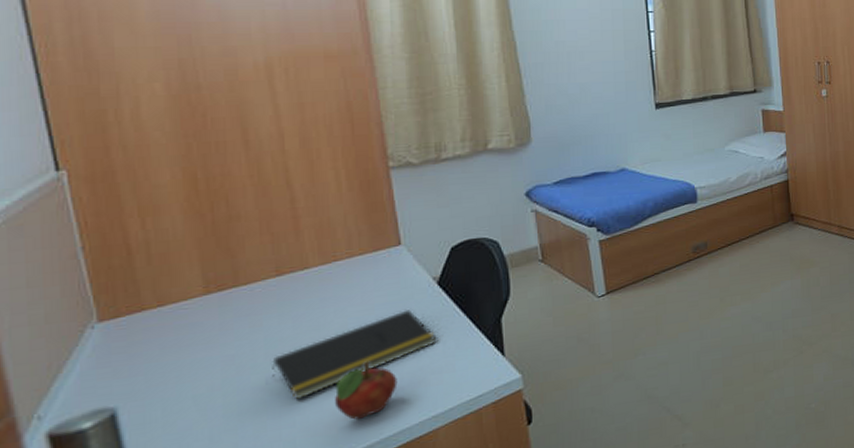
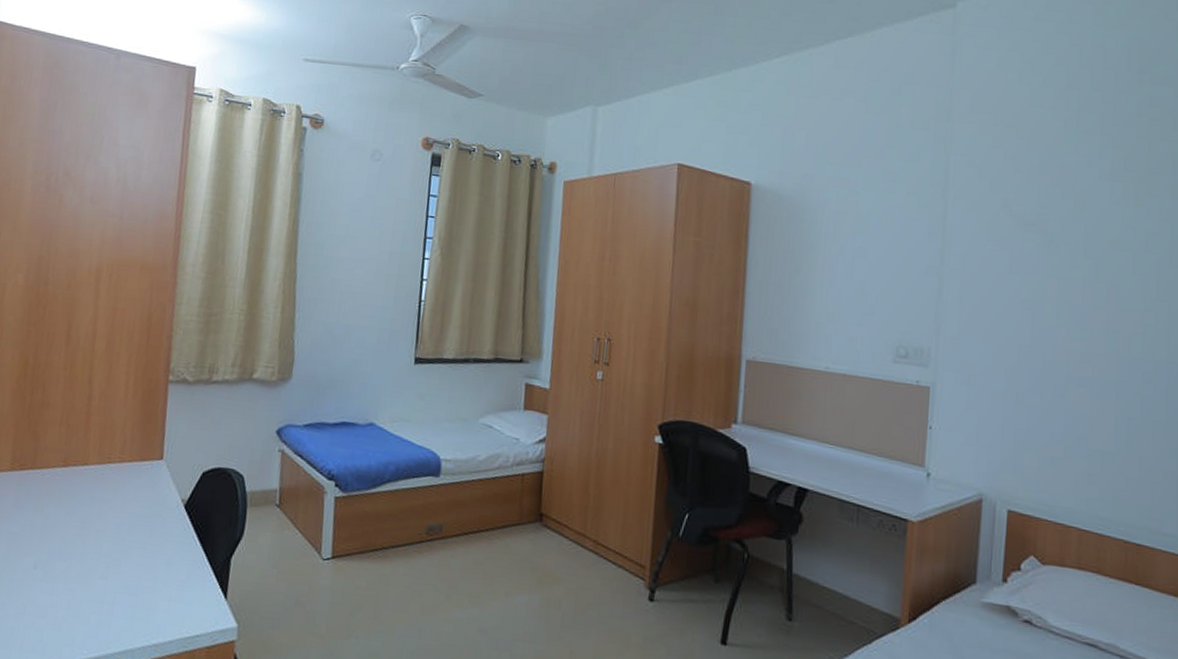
notepad: present [272,310,437,400] -> none [40,526,174,592]
fruit: present [335,362,398,420] -> none [79,571,133,627]

